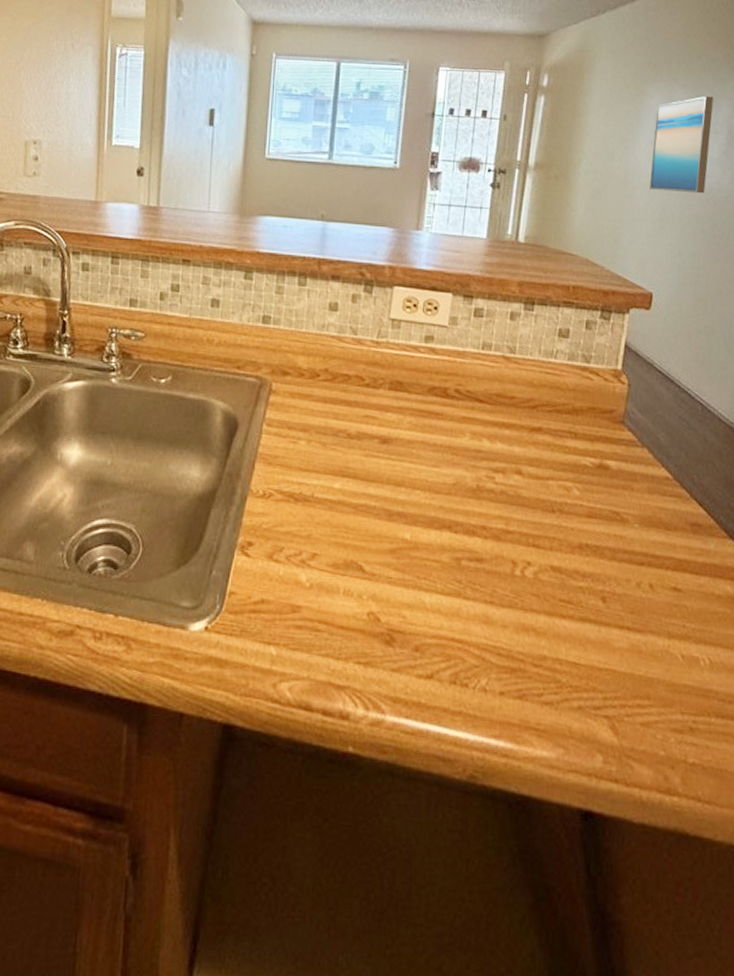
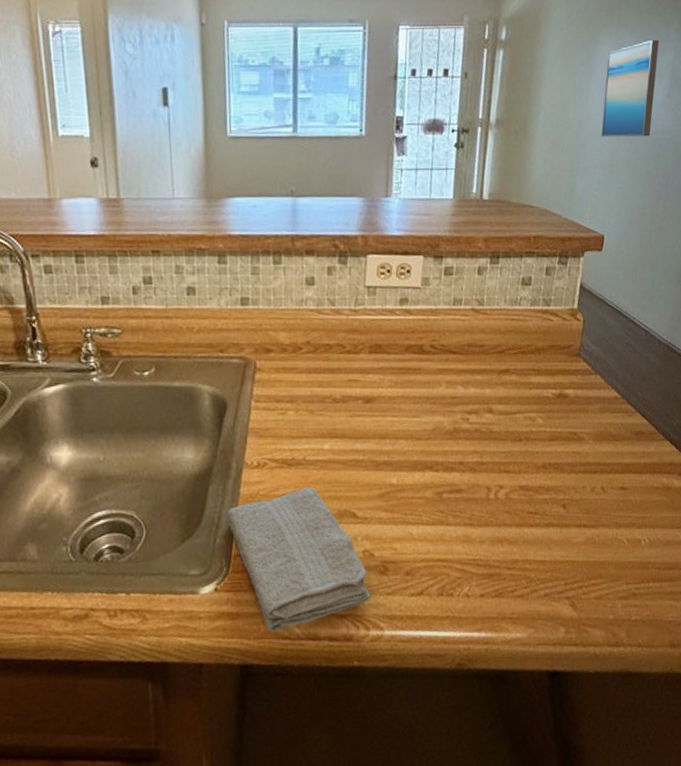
washcloth: none [225,528,374,691] -> present [226,487,371,633]

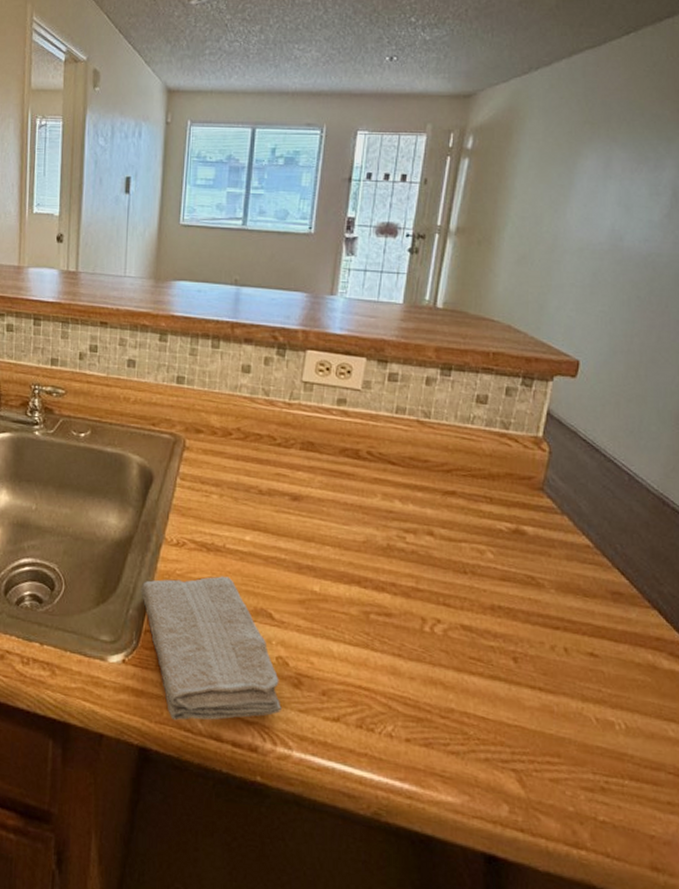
wall art: present [601,39,660,138] -> none [581,155,658,259]

